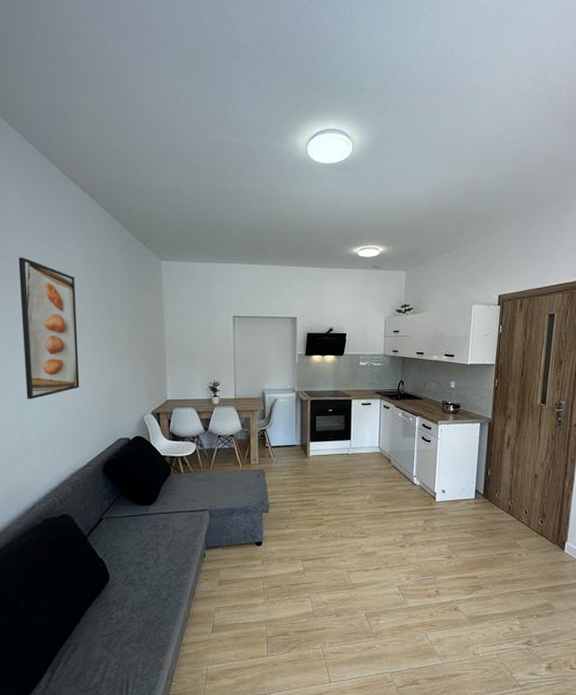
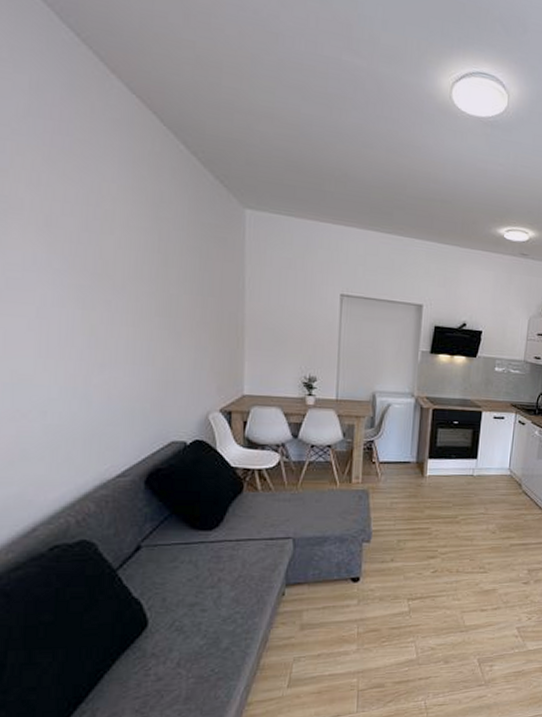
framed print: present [18,257,80,399] -> none [20,172,115,380]

